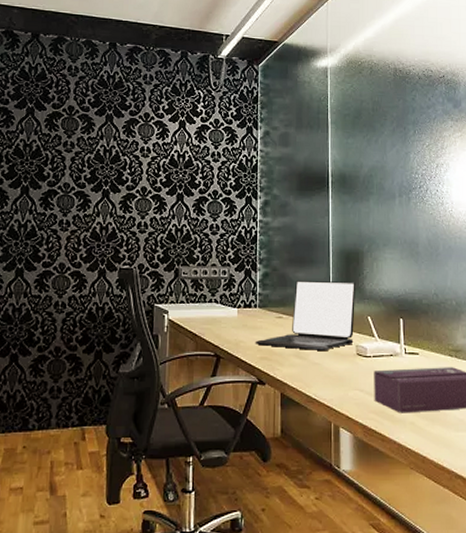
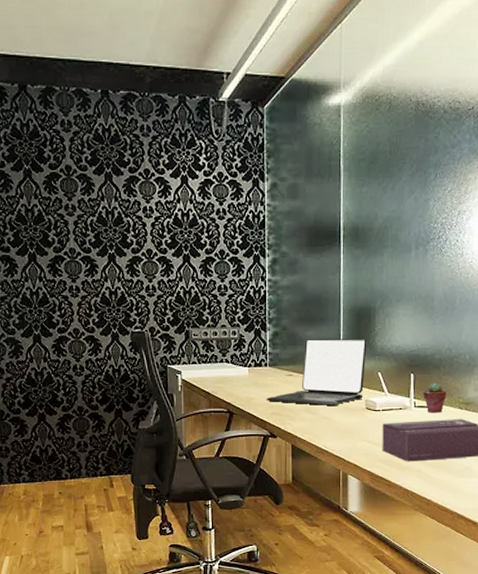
potted succulent: none [412,328,437,360] -> present [422,382,447,413]

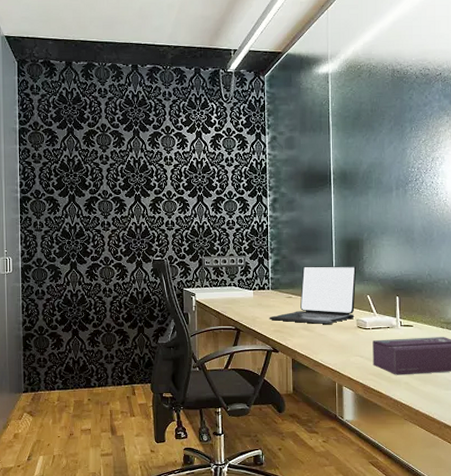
potted succulent: present [422,382,447,413] -> none [407,304,430,331]

